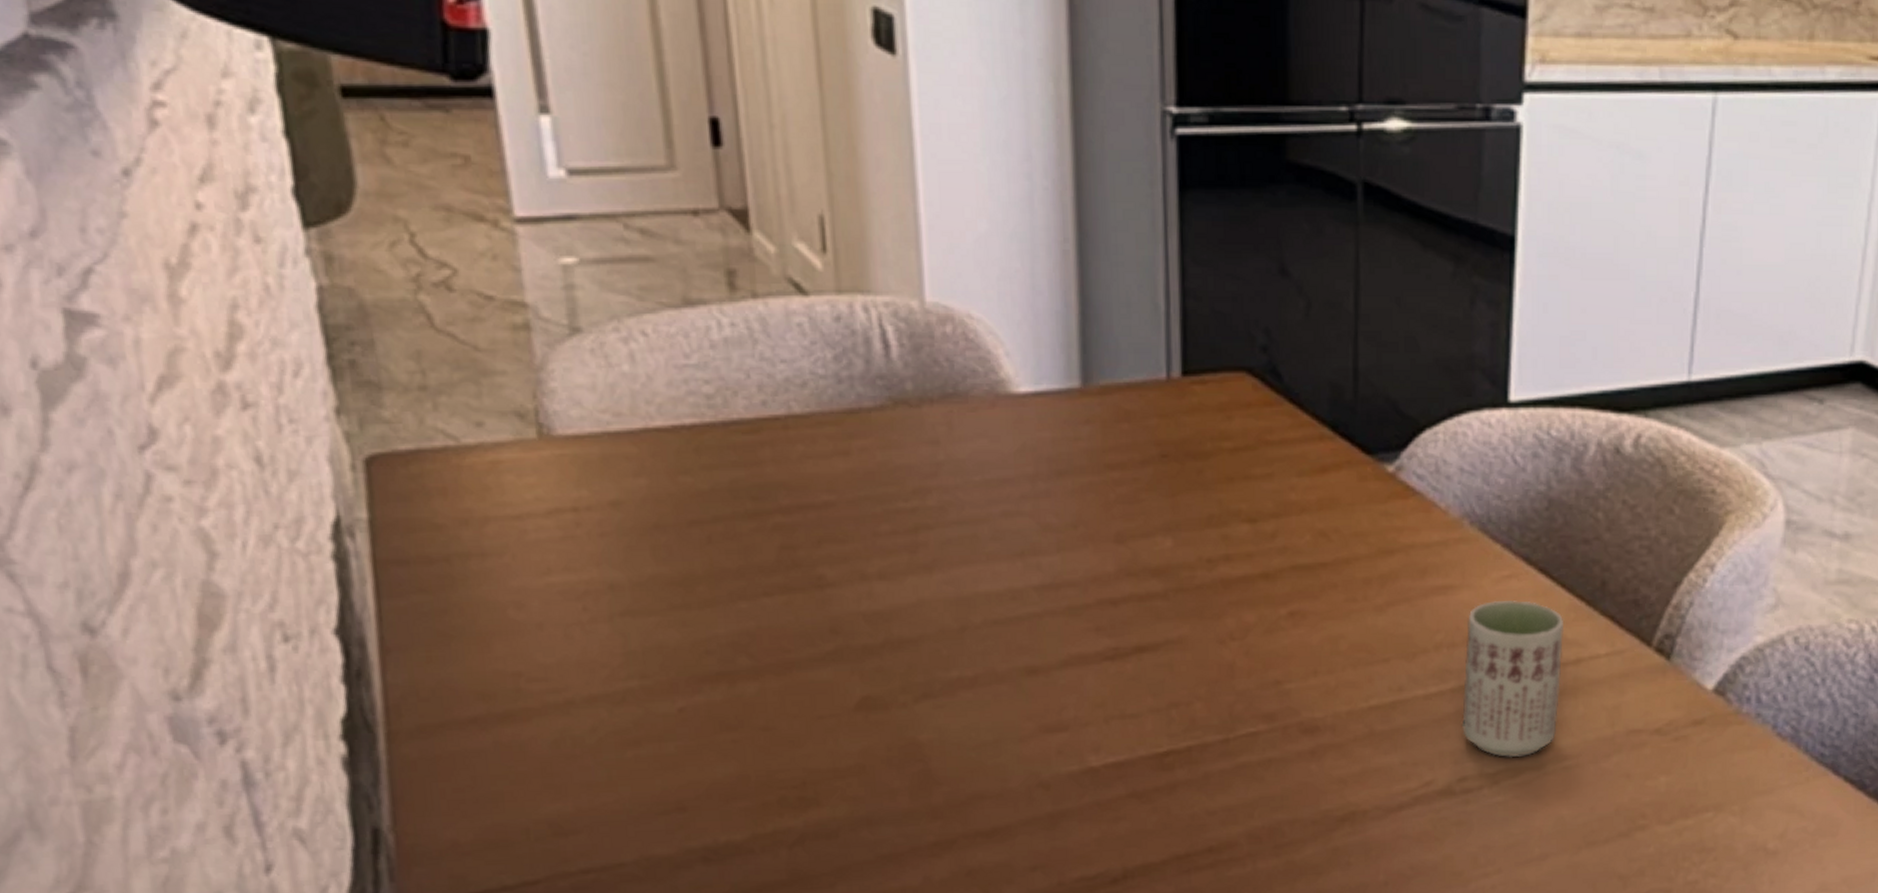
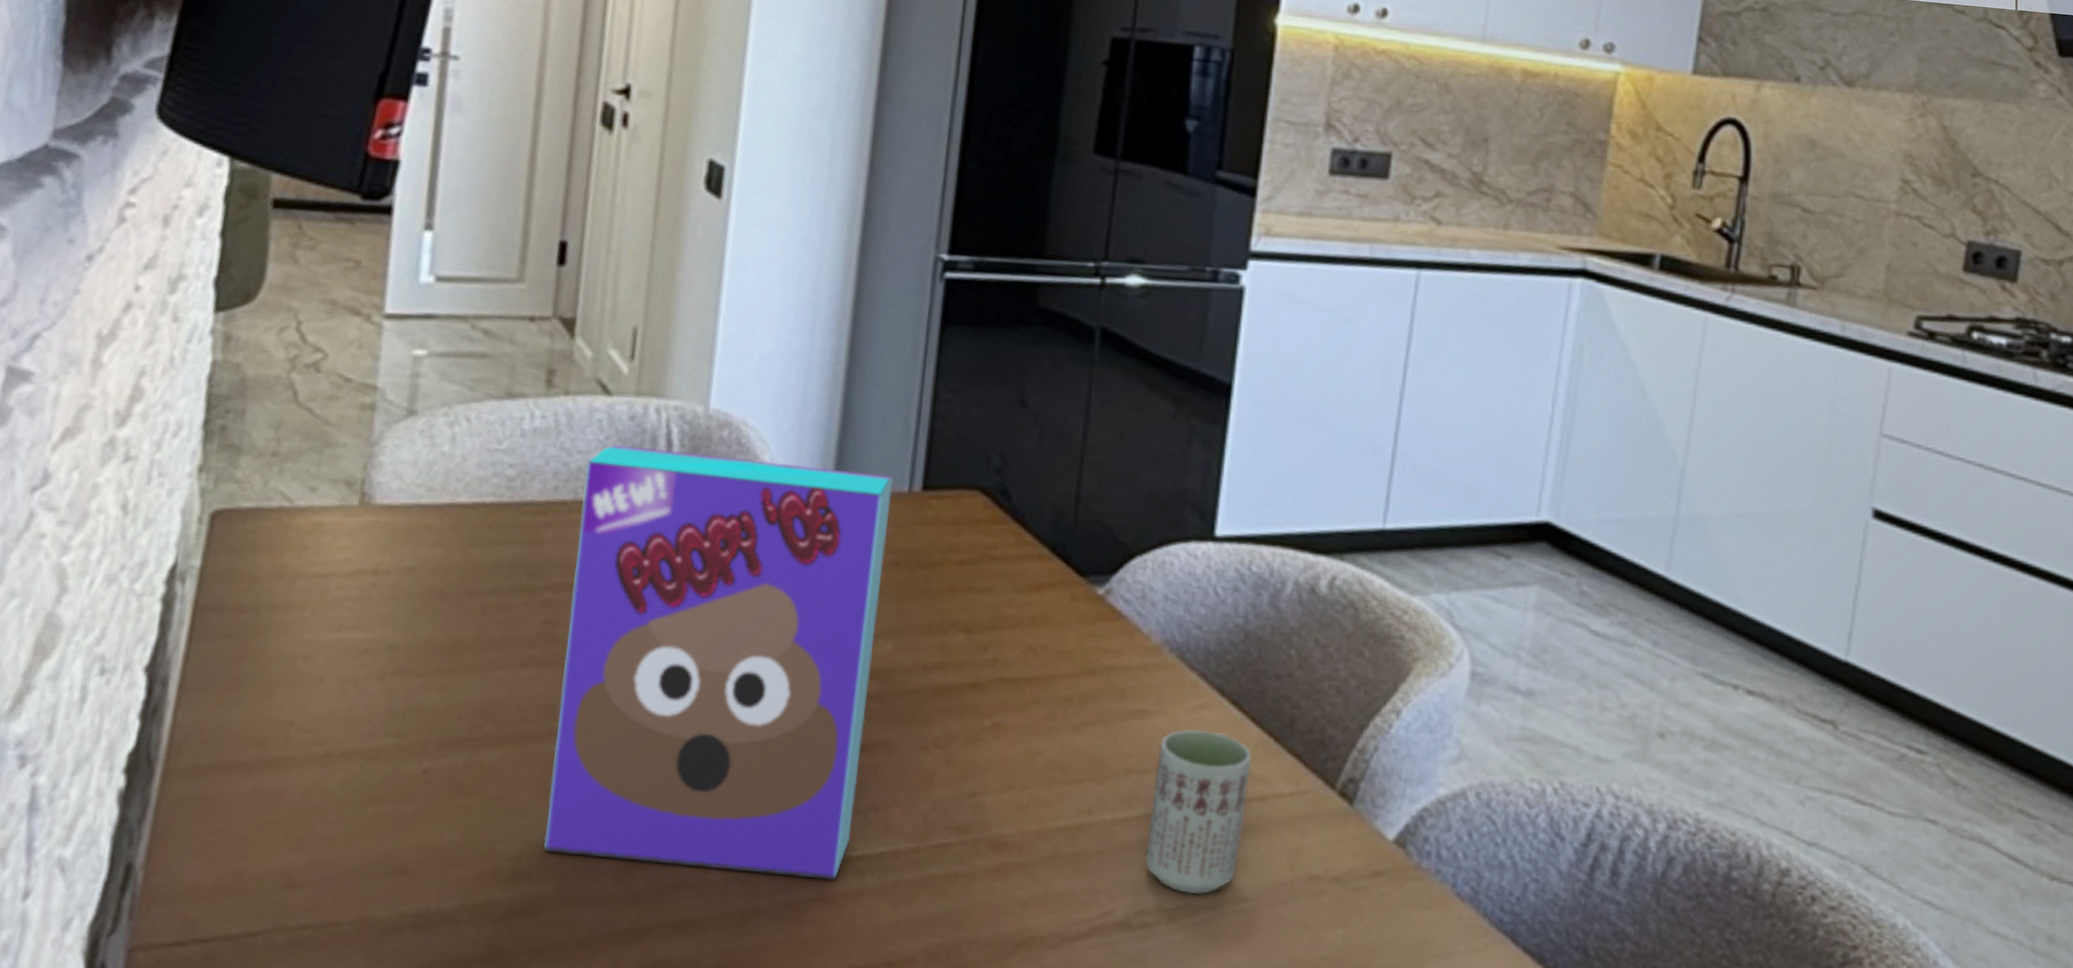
cereal box: none [794,349,1154,778] -> present [544,444,894,880]

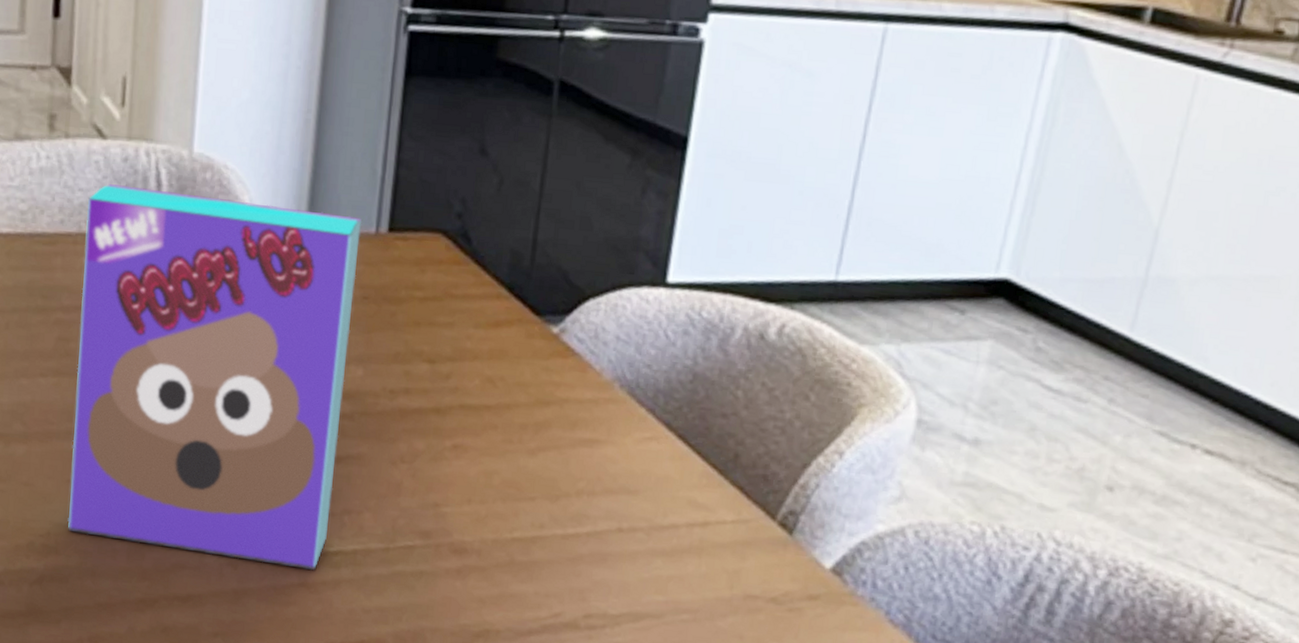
cup: present [1145,730,1252,895] -> none [593,459,696,604]

